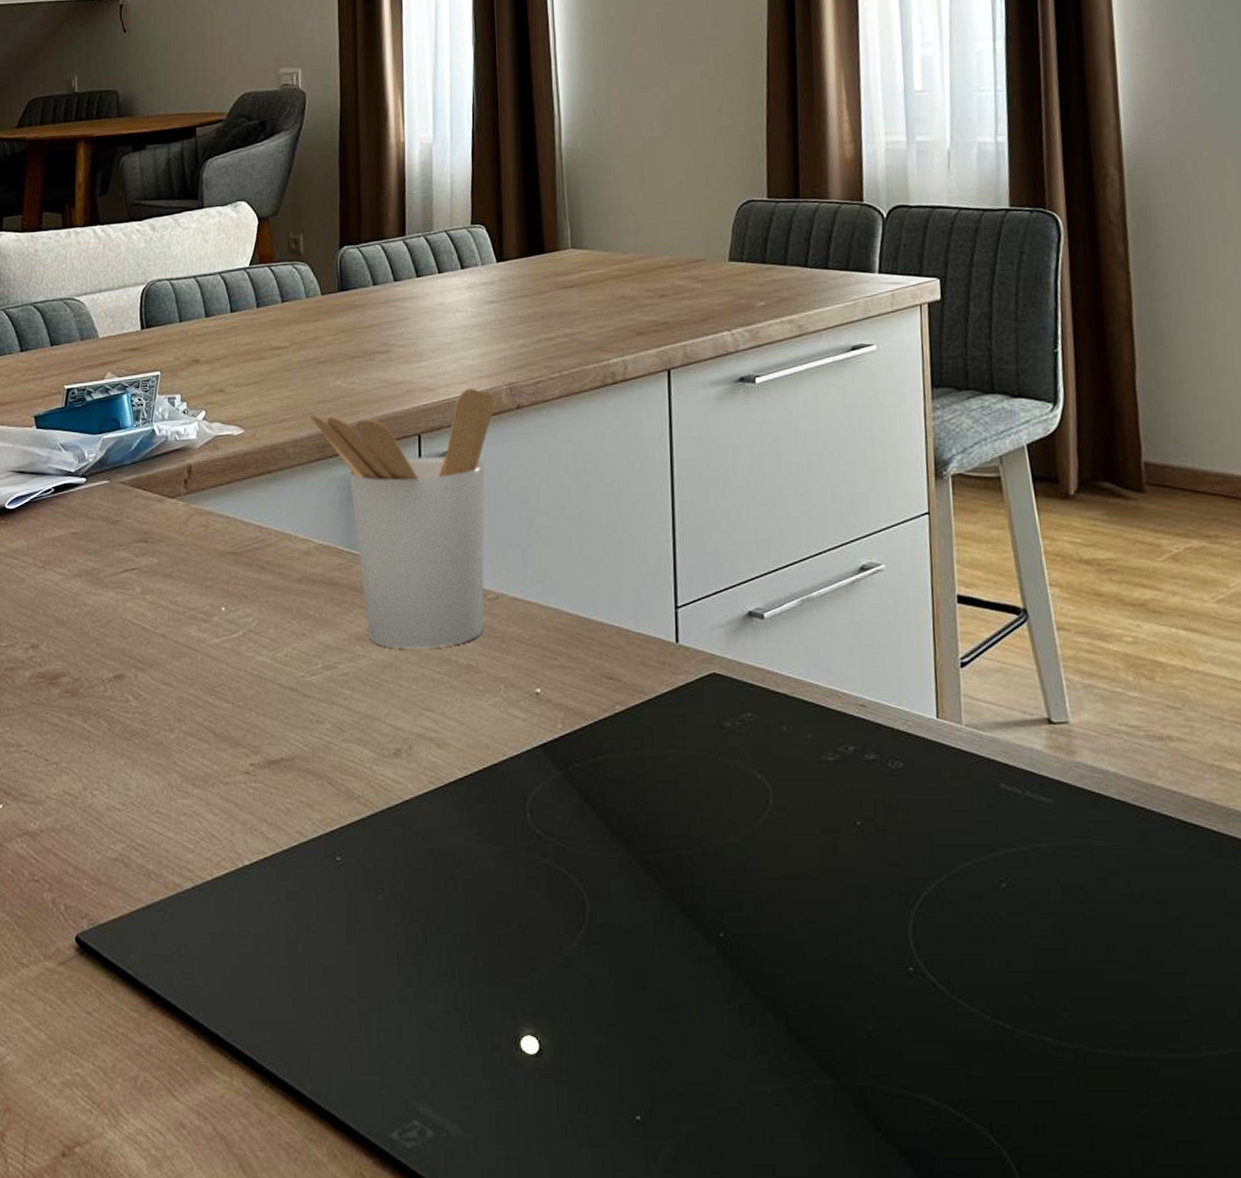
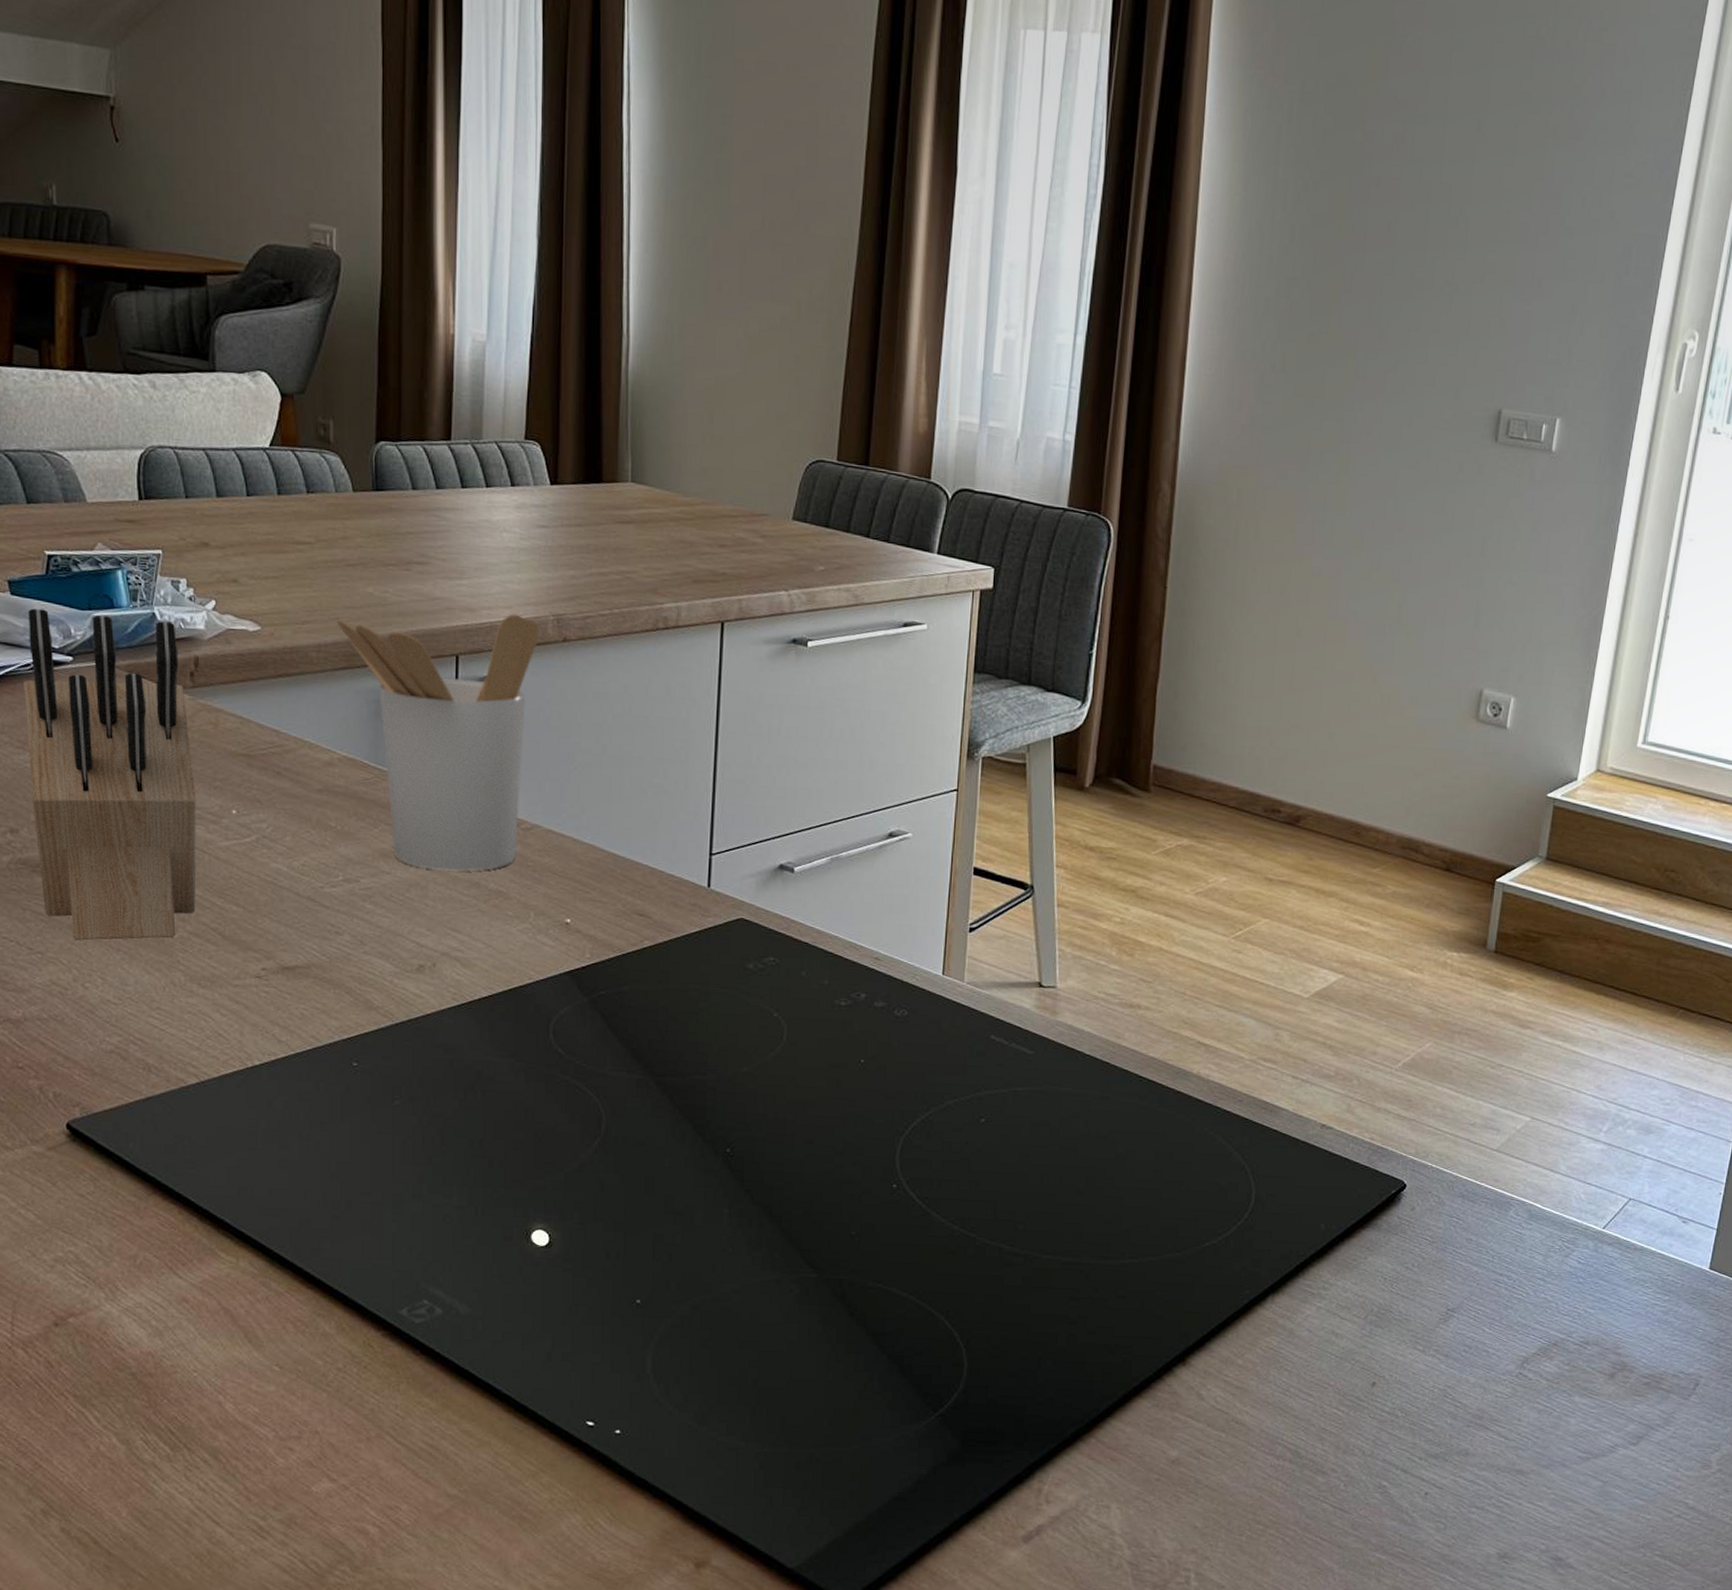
knife block: none [45,435,191,748] -> present [23,608,197,941]

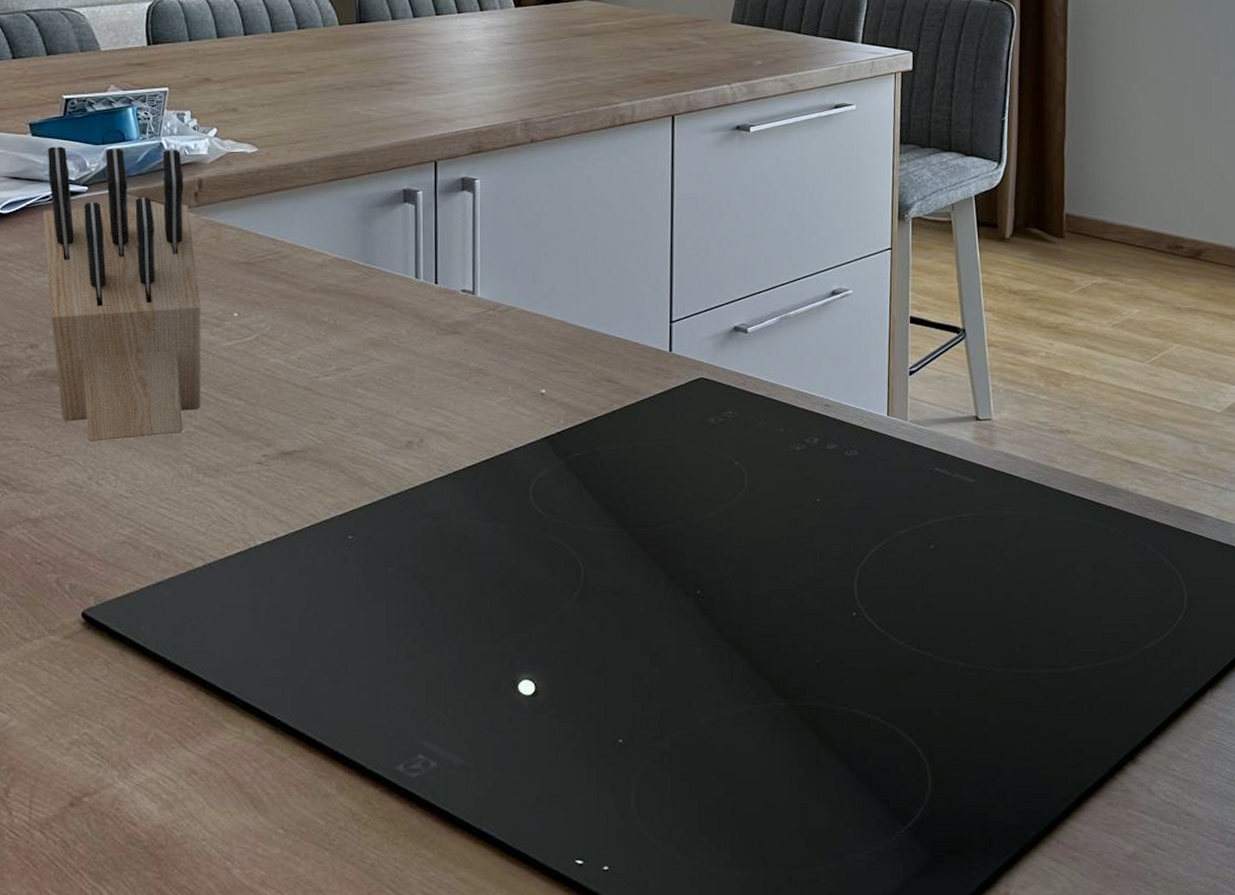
utensil holder: present [337,614,539,871] -> none [327,121,509,354]

